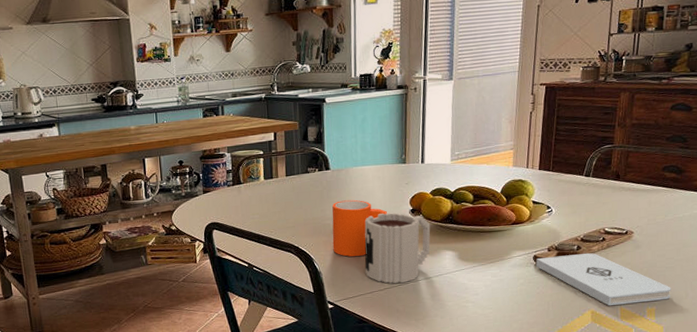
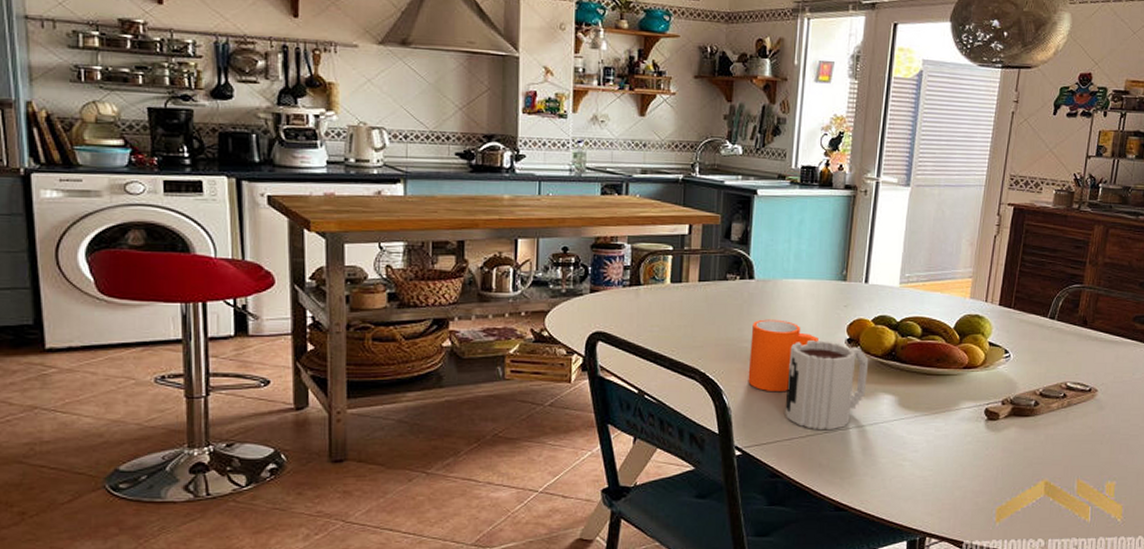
notepad: present [535,252,671,306] -> none [986,410,1134,477]

